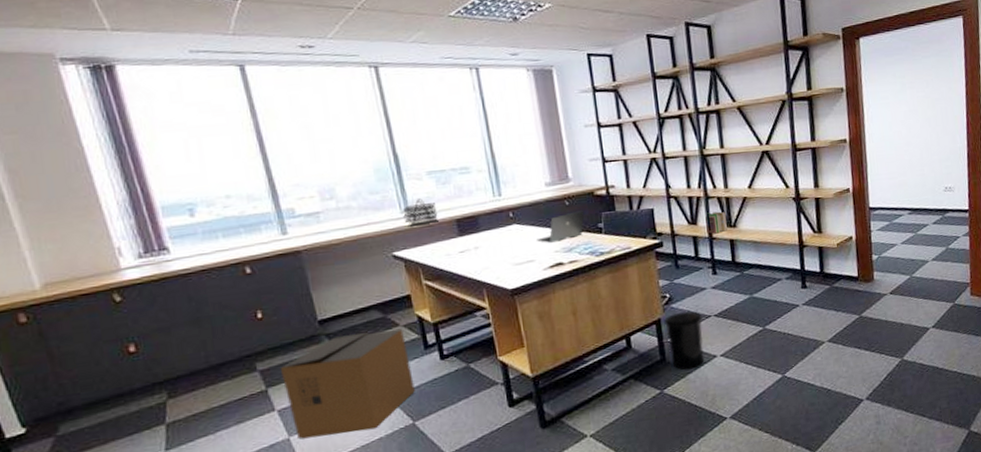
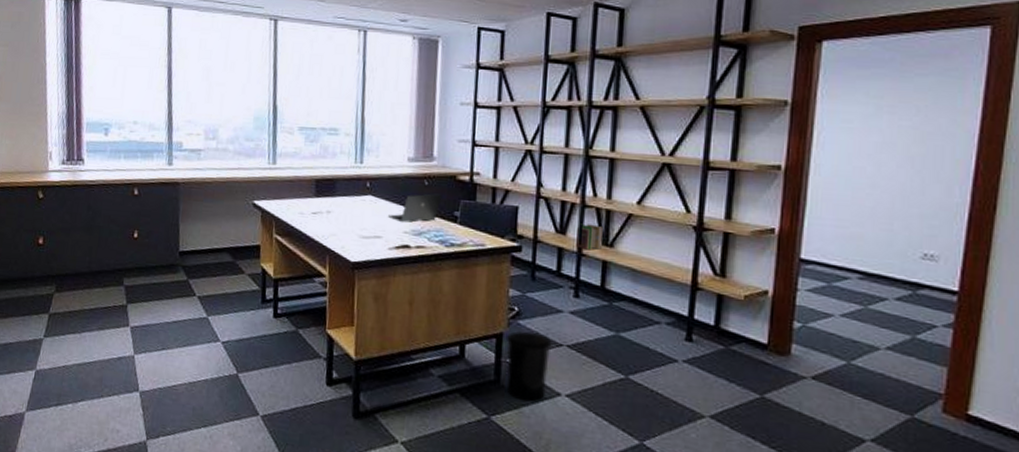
box: present [279,329,415,440] -> none [140,270,247,369]
file organizer: present [402,198,438,228] -> none [269,152,301,180]

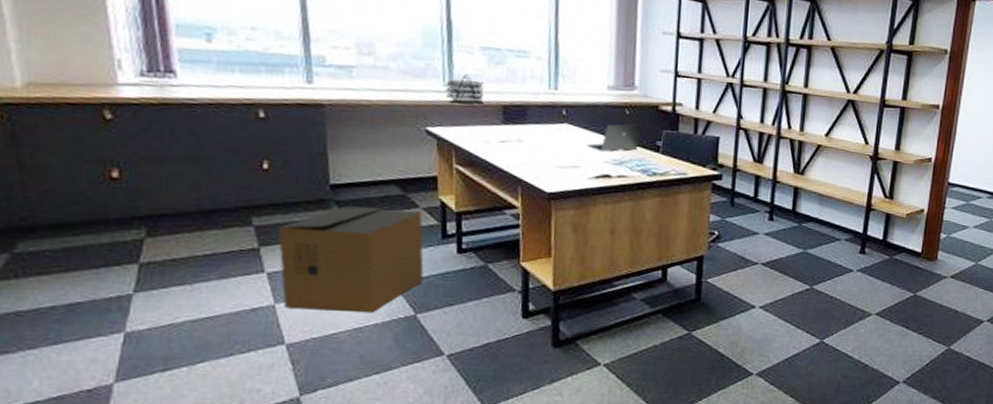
box: none [140,270,247,369] -> present [278,206,424,313]
file organizer: none [269,152,301,180] -> present [445,74,484,105]
waste bin: present [505,330,552,402] -> none [706,252,749,316]
books: present [576,223,603,250] -> none [772,153,795,178]

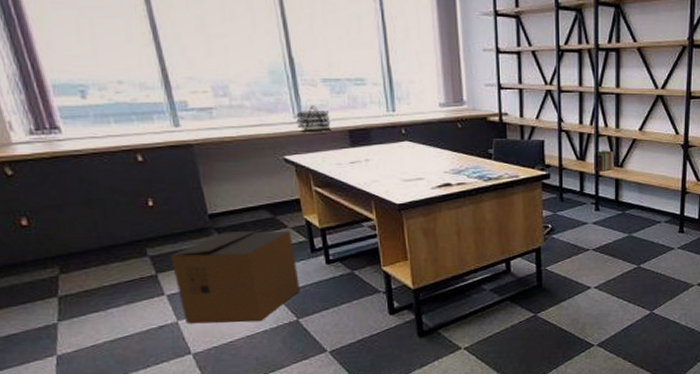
laptop: present [585,123,644,153] -> none [426,135,476,164]
books: none [772,153,795,178] -> present [594,150,614,172]

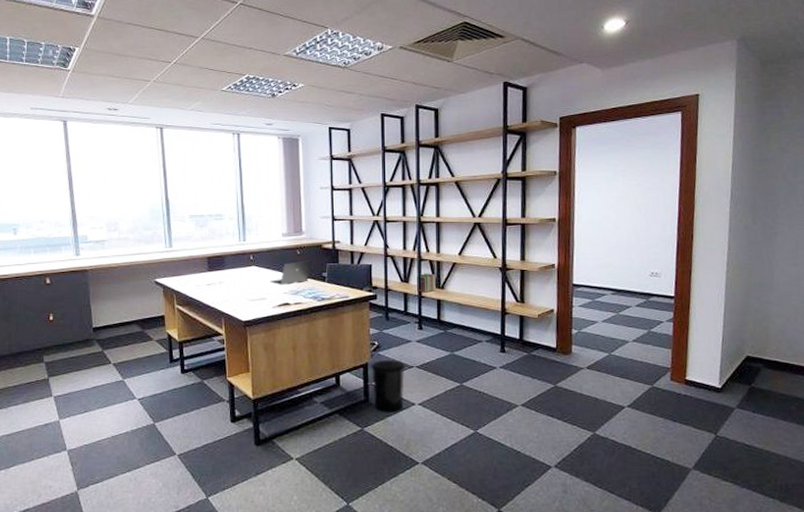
box: present [169,230,300,324] -> none [60,342,158,424]
file organizer: present [296,105,331,133] -> none [167,237,194,260]
laptop: none [426,135,476,164] -> present [269,260,312,286]
waste bin: none [543,243,581,298] -> present [370,359,405,413]

